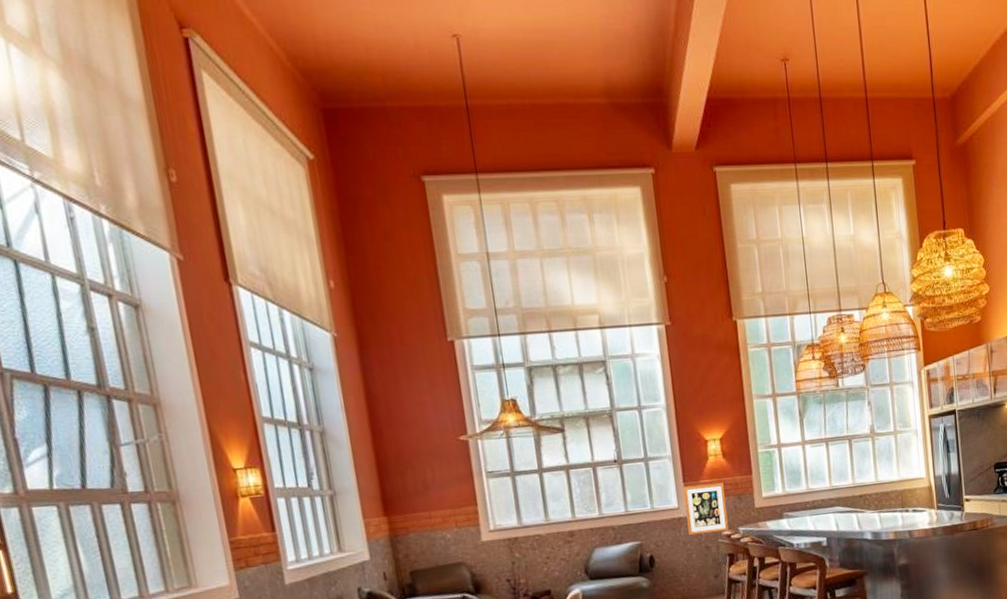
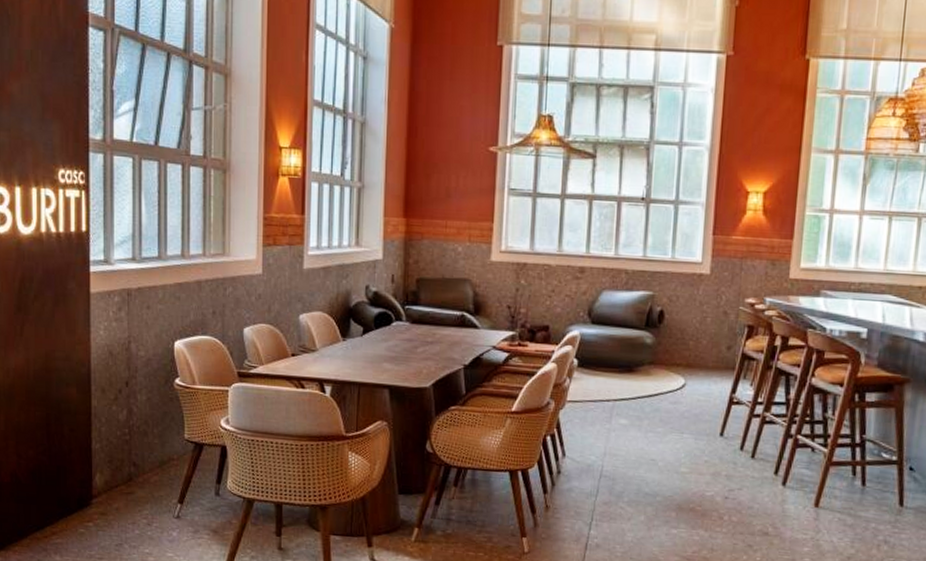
wall art: present [683,482,729,536] -> none [708,240,759,299]

